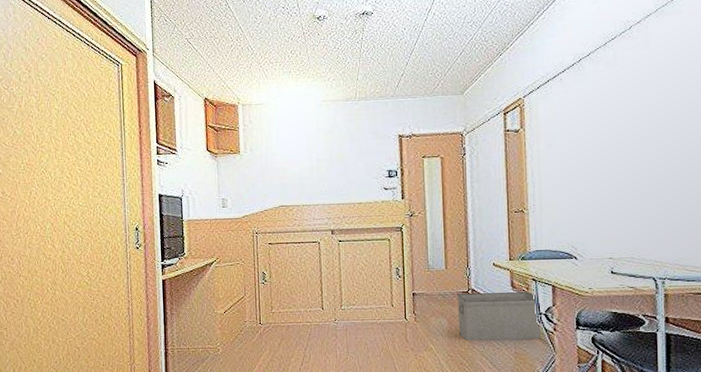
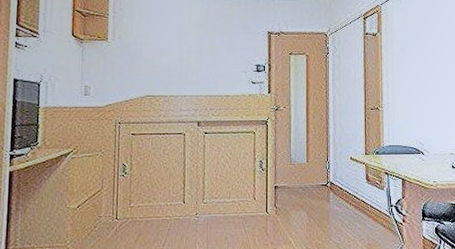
storage bin: present [457,292,541,341] -> none [317,185,391,234]

